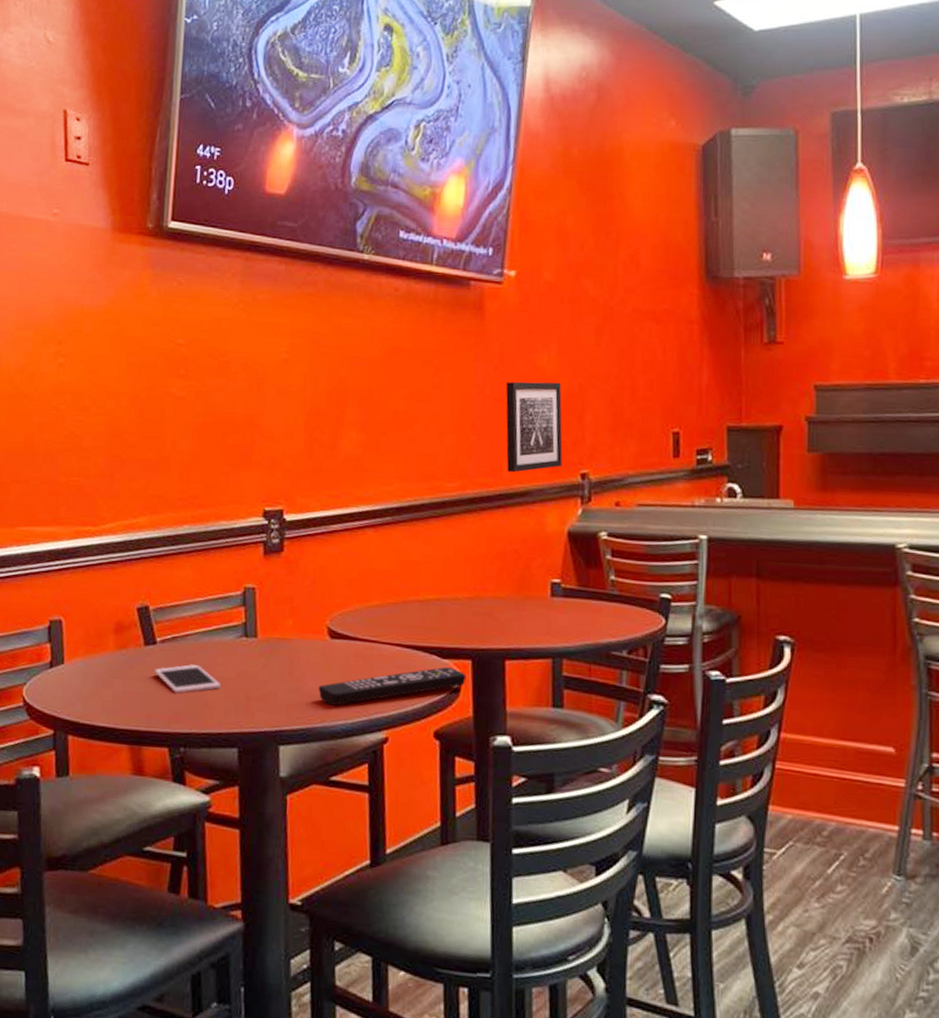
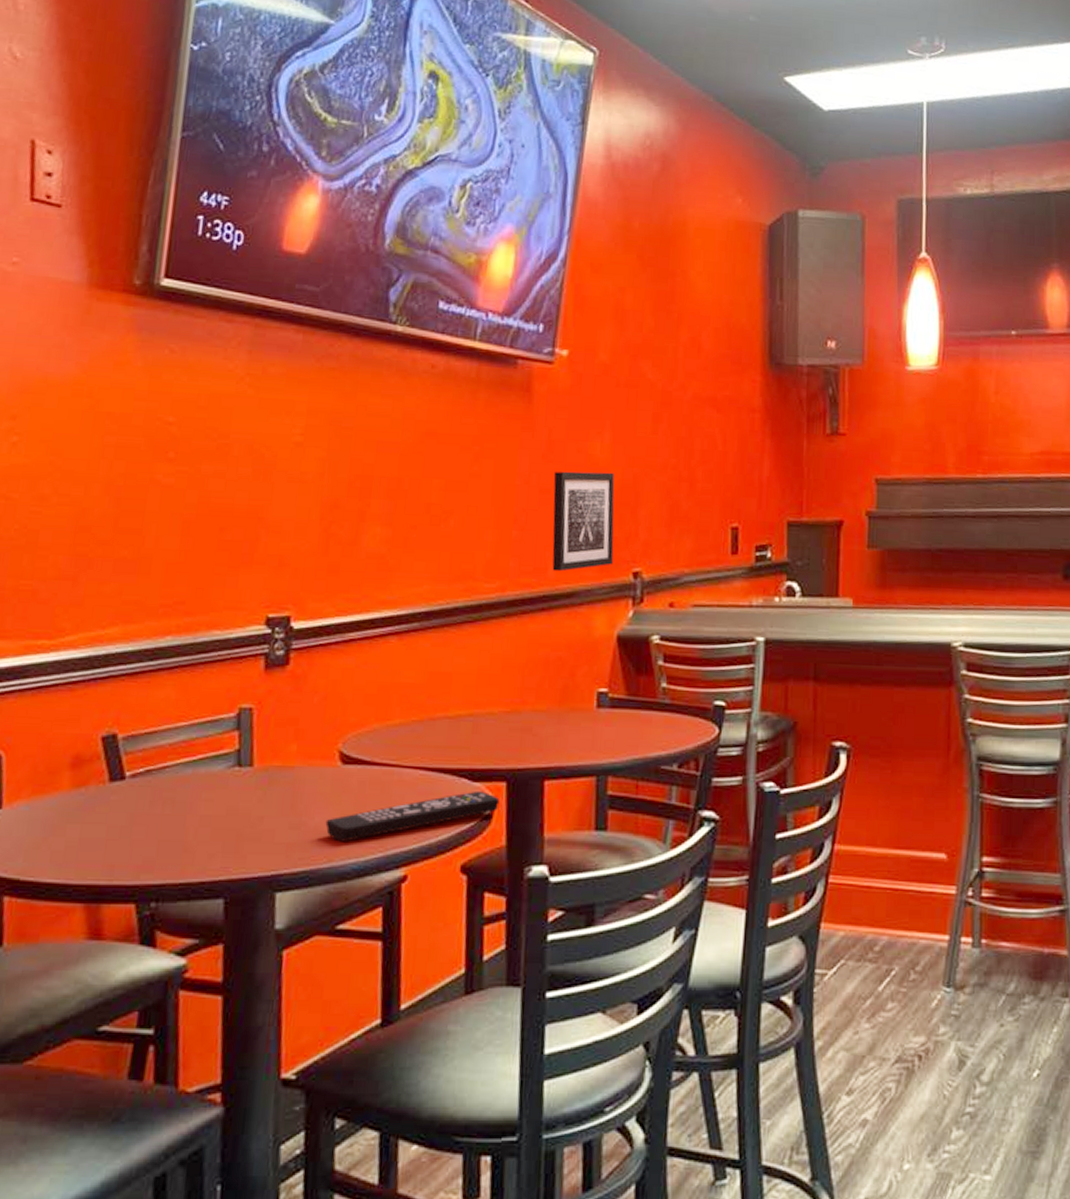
cell phone: present [155,664,221,694] -> none [121,801,205,838]

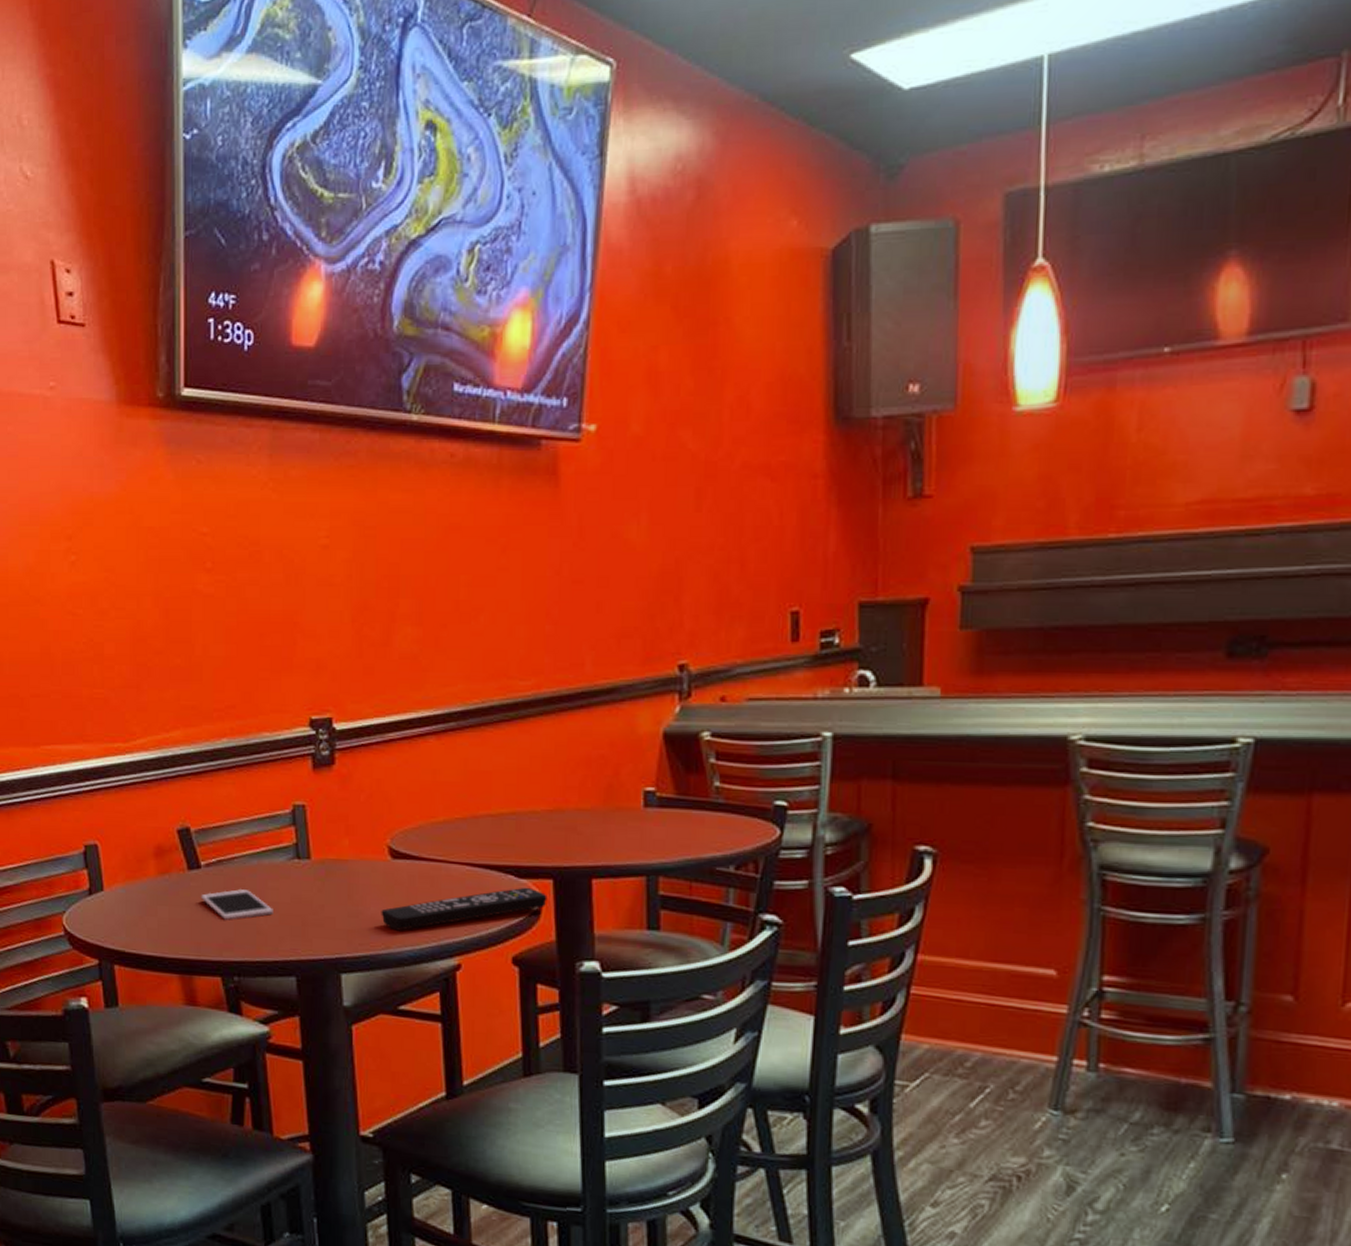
cell phone: none [121,801,205,838] -> present [201,888,273,920]
wall art: present [552,471,615,572] -> none [586,557,656,667]

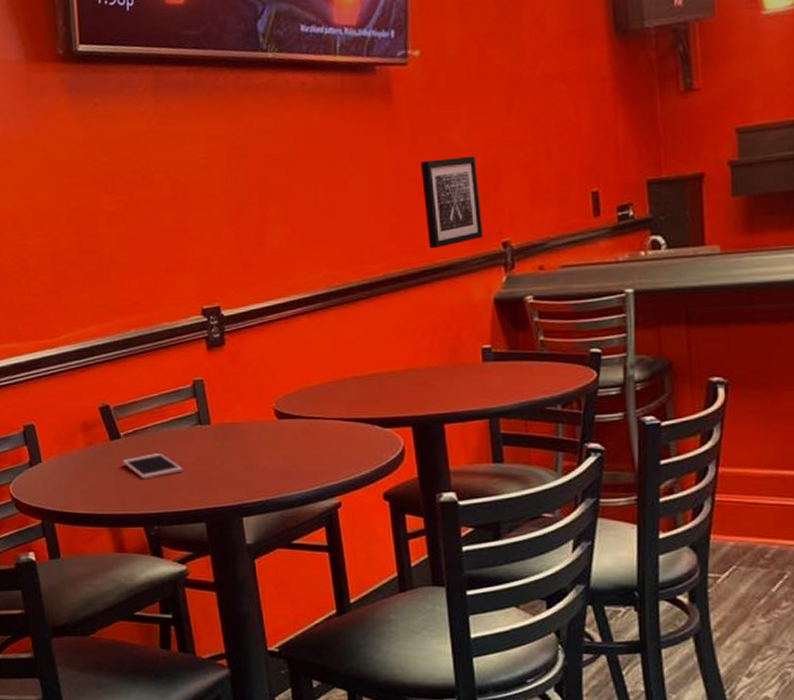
remote control: present [381,887,547,931] -> none [272,434,409,479]
wall art: none [586,557,656,667] -> present [420,155,483,249]

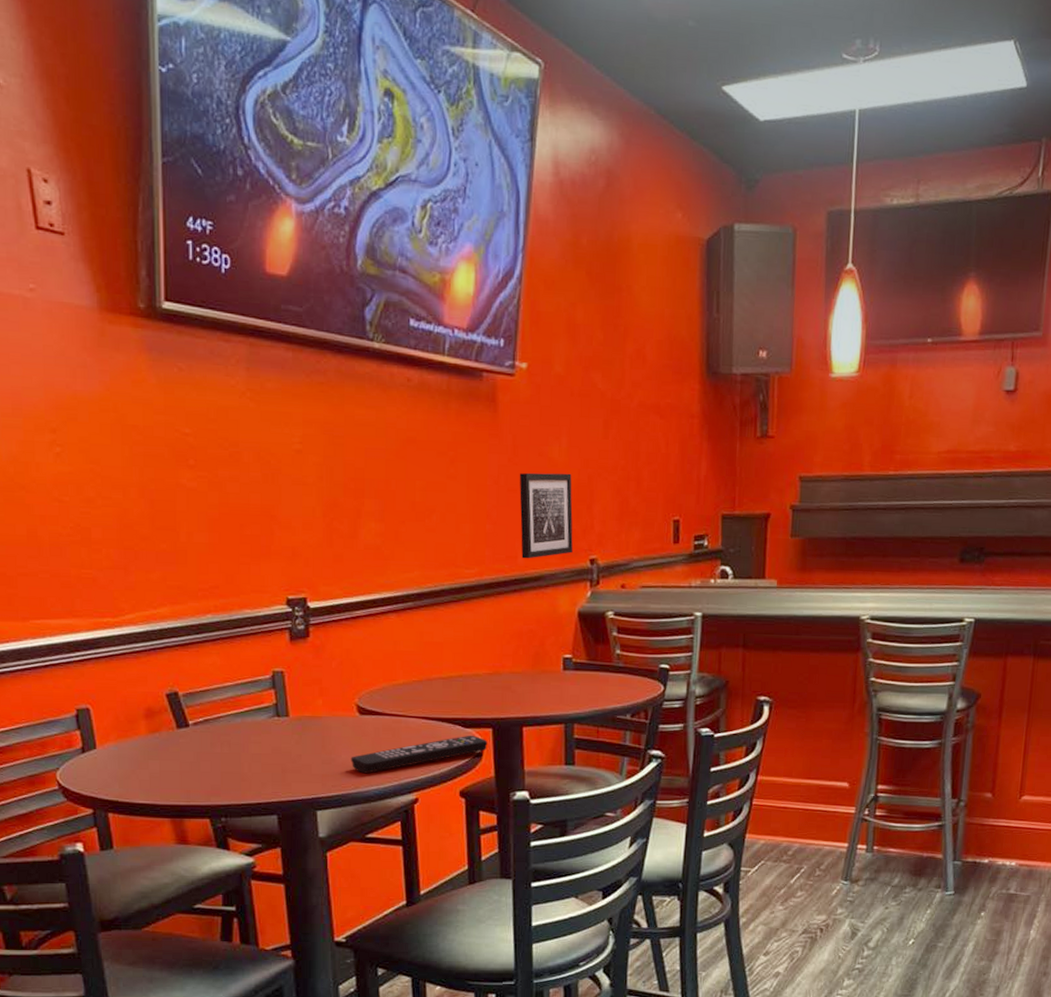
cell phone: present [122,452,183,480] -> none [190,743,256,770]
remote control: none [272,434,409,479] -> present [350,735,488,774]

